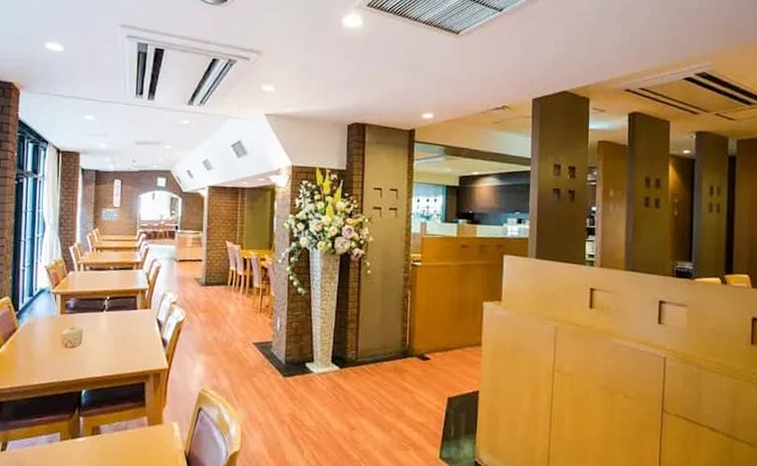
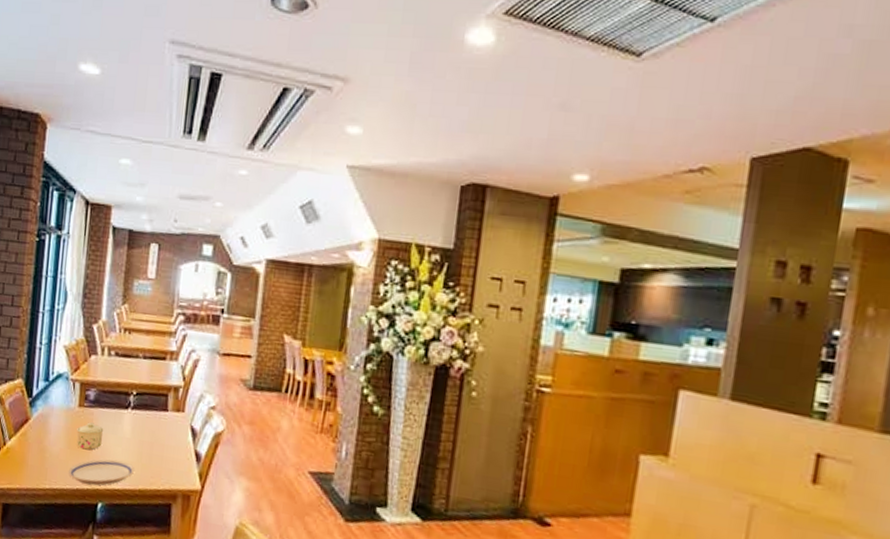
plate: none [54,353,112,376] -> present [68,459,134,486]

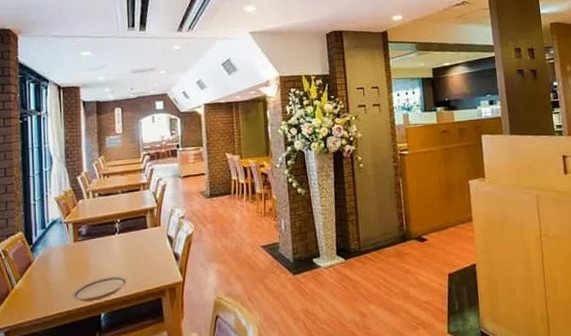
sugar bowl: present [77,422,104,451] -> none [75,252,98,275]

